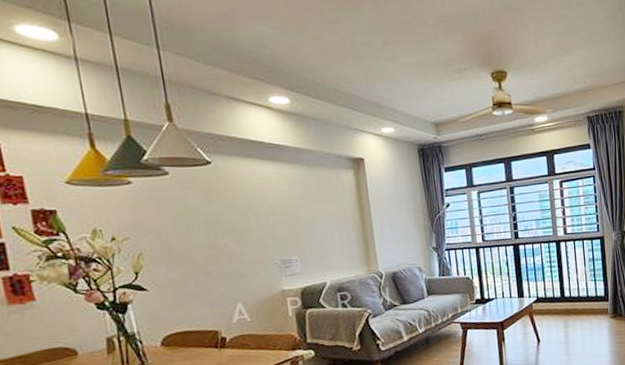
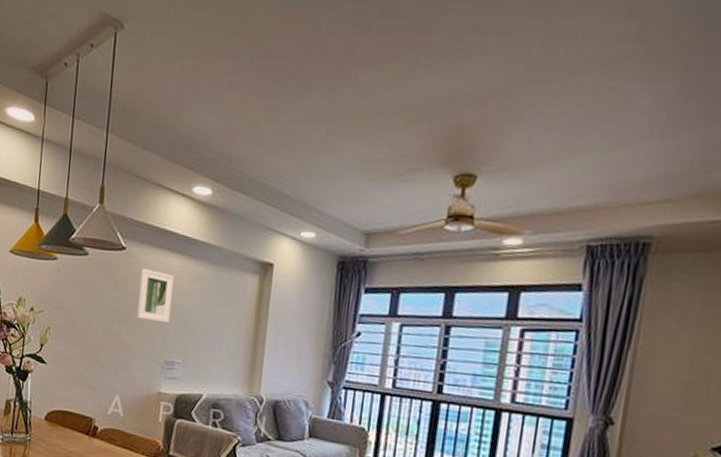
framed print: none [233,178,277,228] -> present [136,268,174,324]

